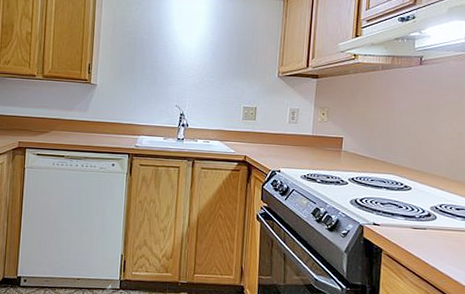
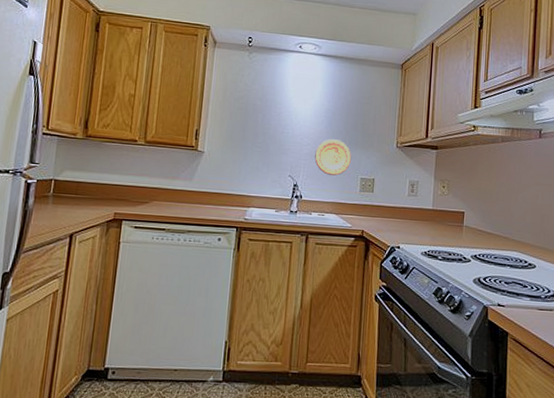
decorative plate: none [200,70,235,105] -> present [315,139,352,176]

